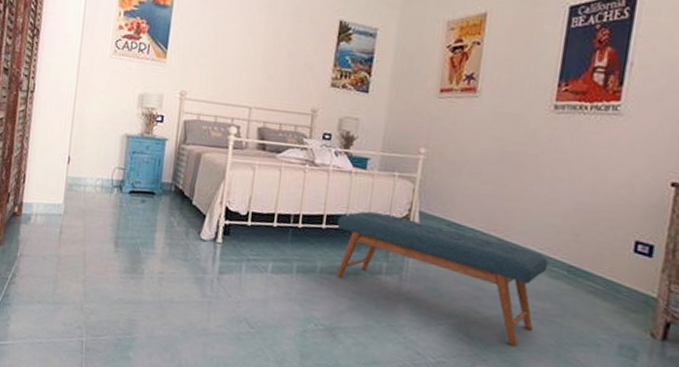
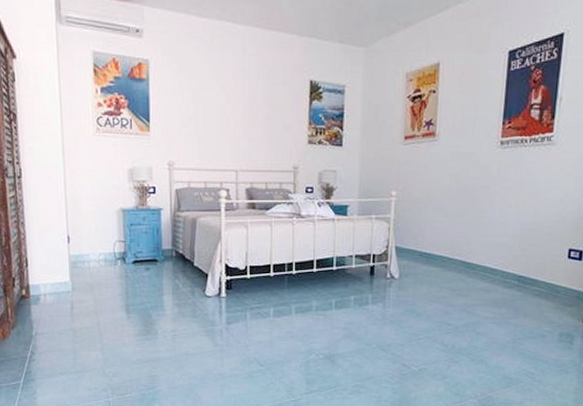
bench: present [335,211,549,346] -> none [327,253,503,347]

